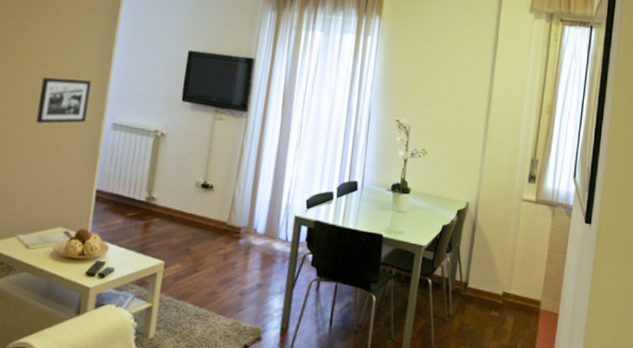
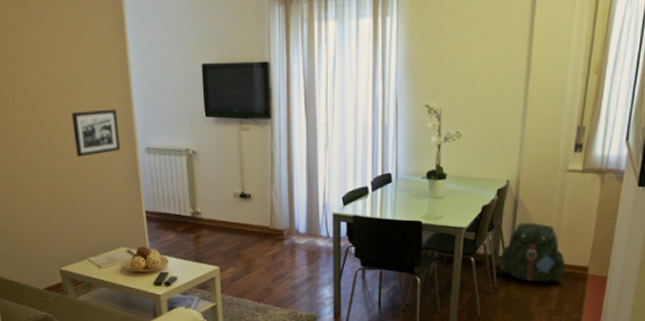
backpack: none [455,247,521,313] -> present [499,223,567,283]

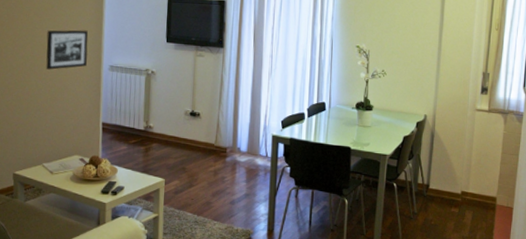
backpack: present [499,223,567,283] -> none [418,154,478,209]

